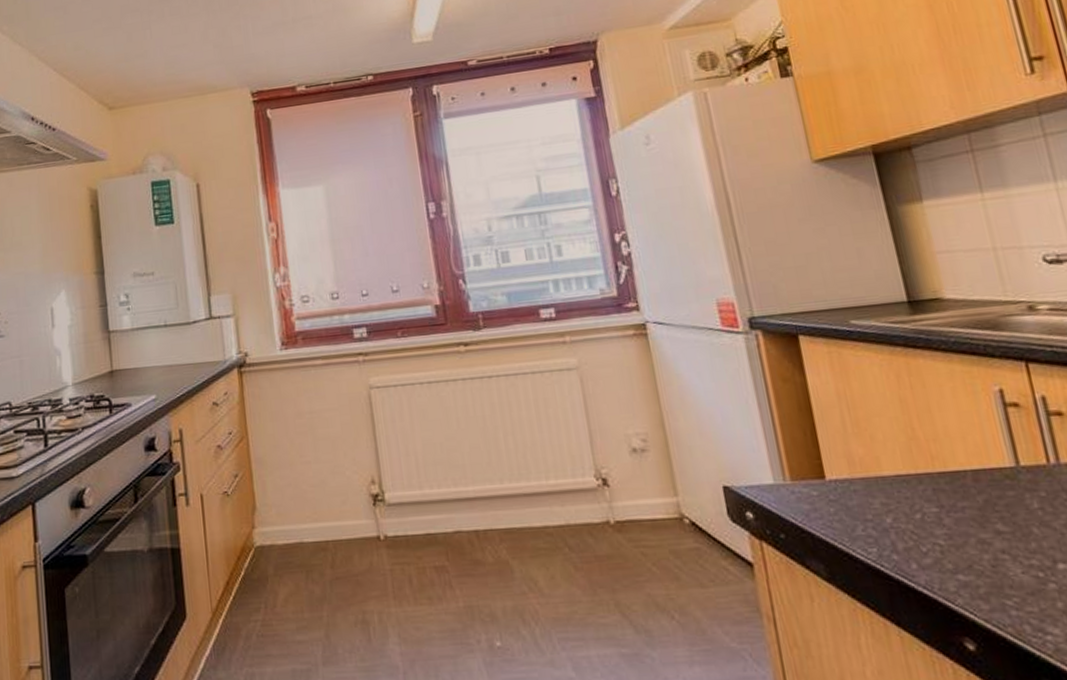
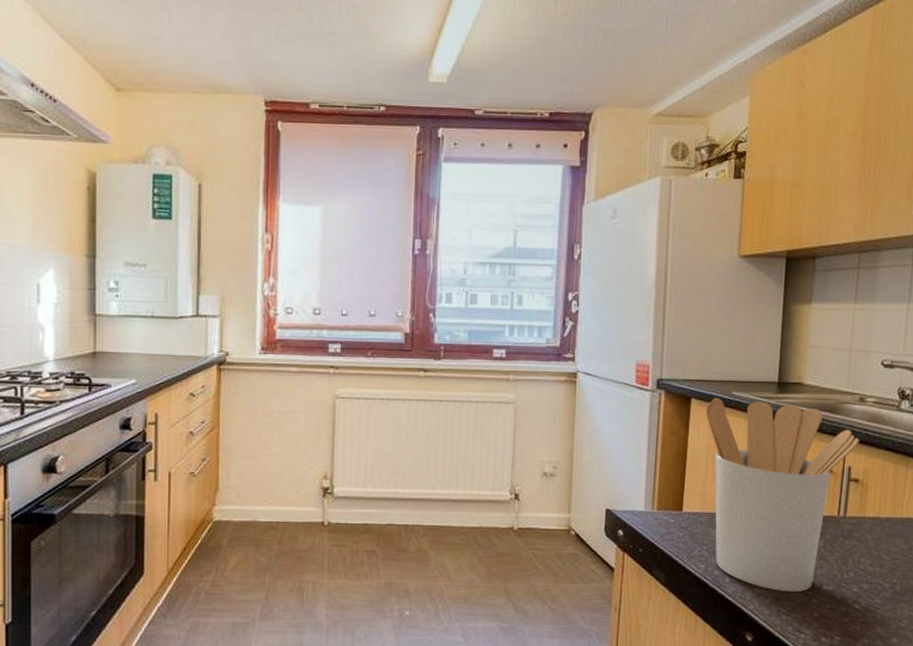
utensil holder: none [820,326,1047,577] -> present [705,397,860,593]

